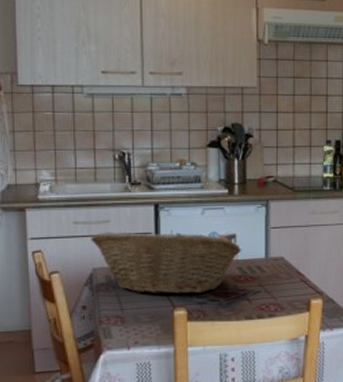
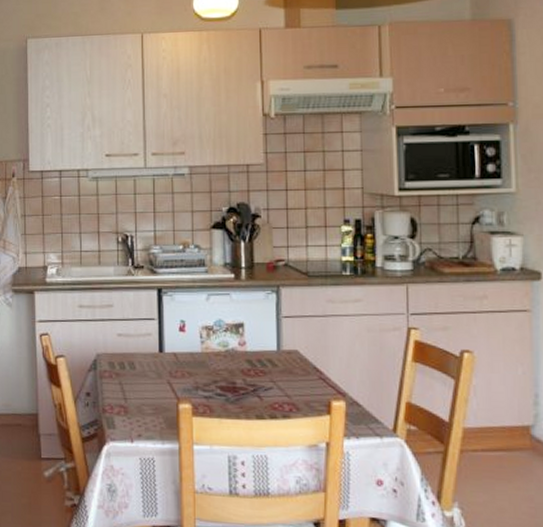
fruit basket: present [90,230,242,294] -> none [94,316,251,387]

